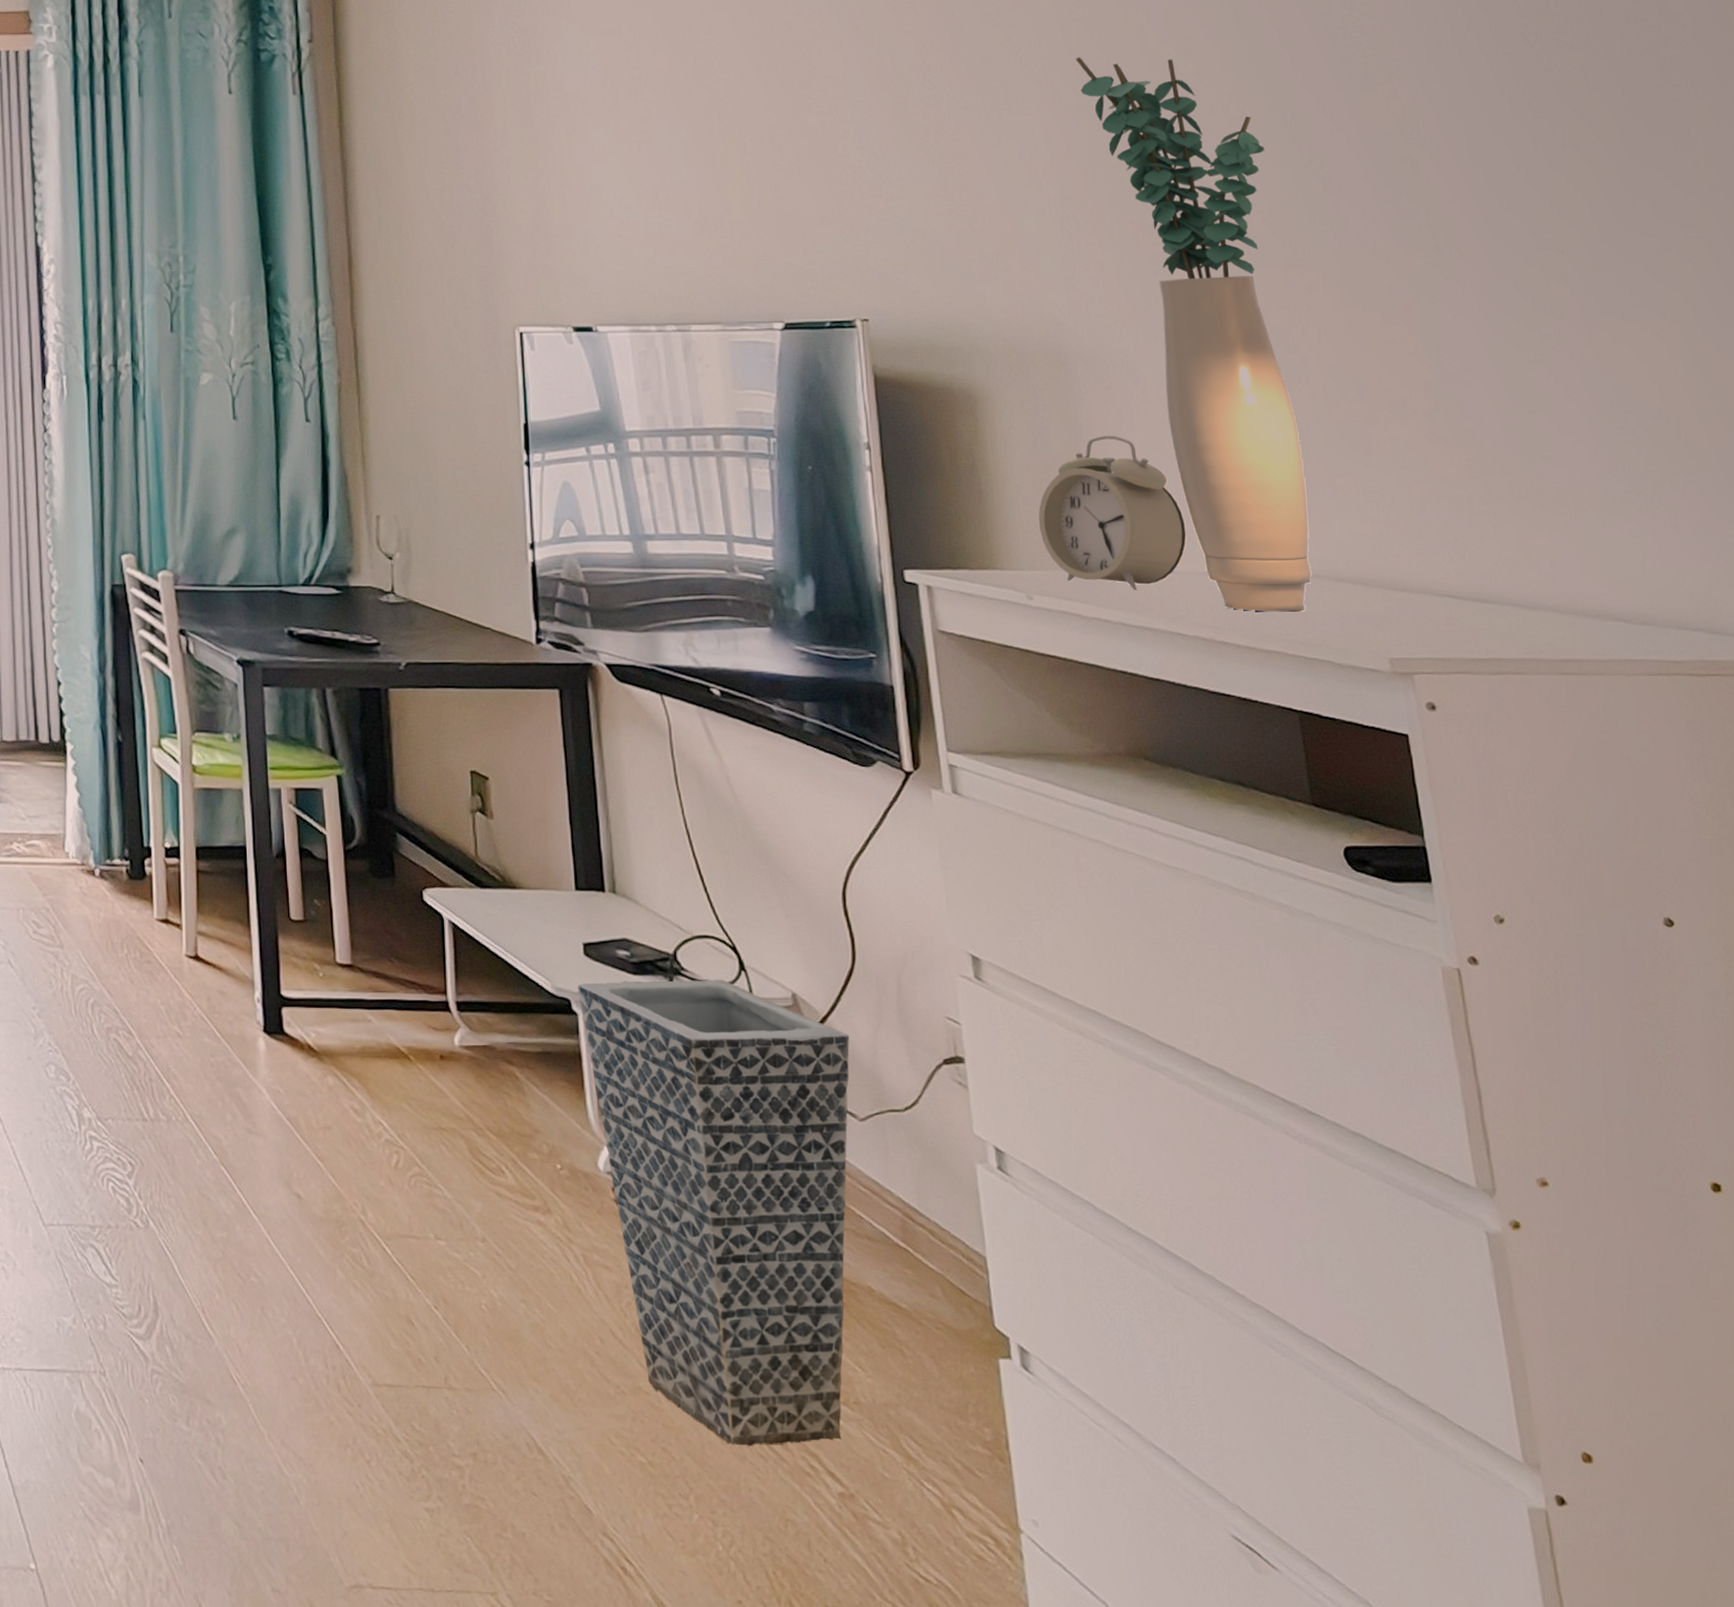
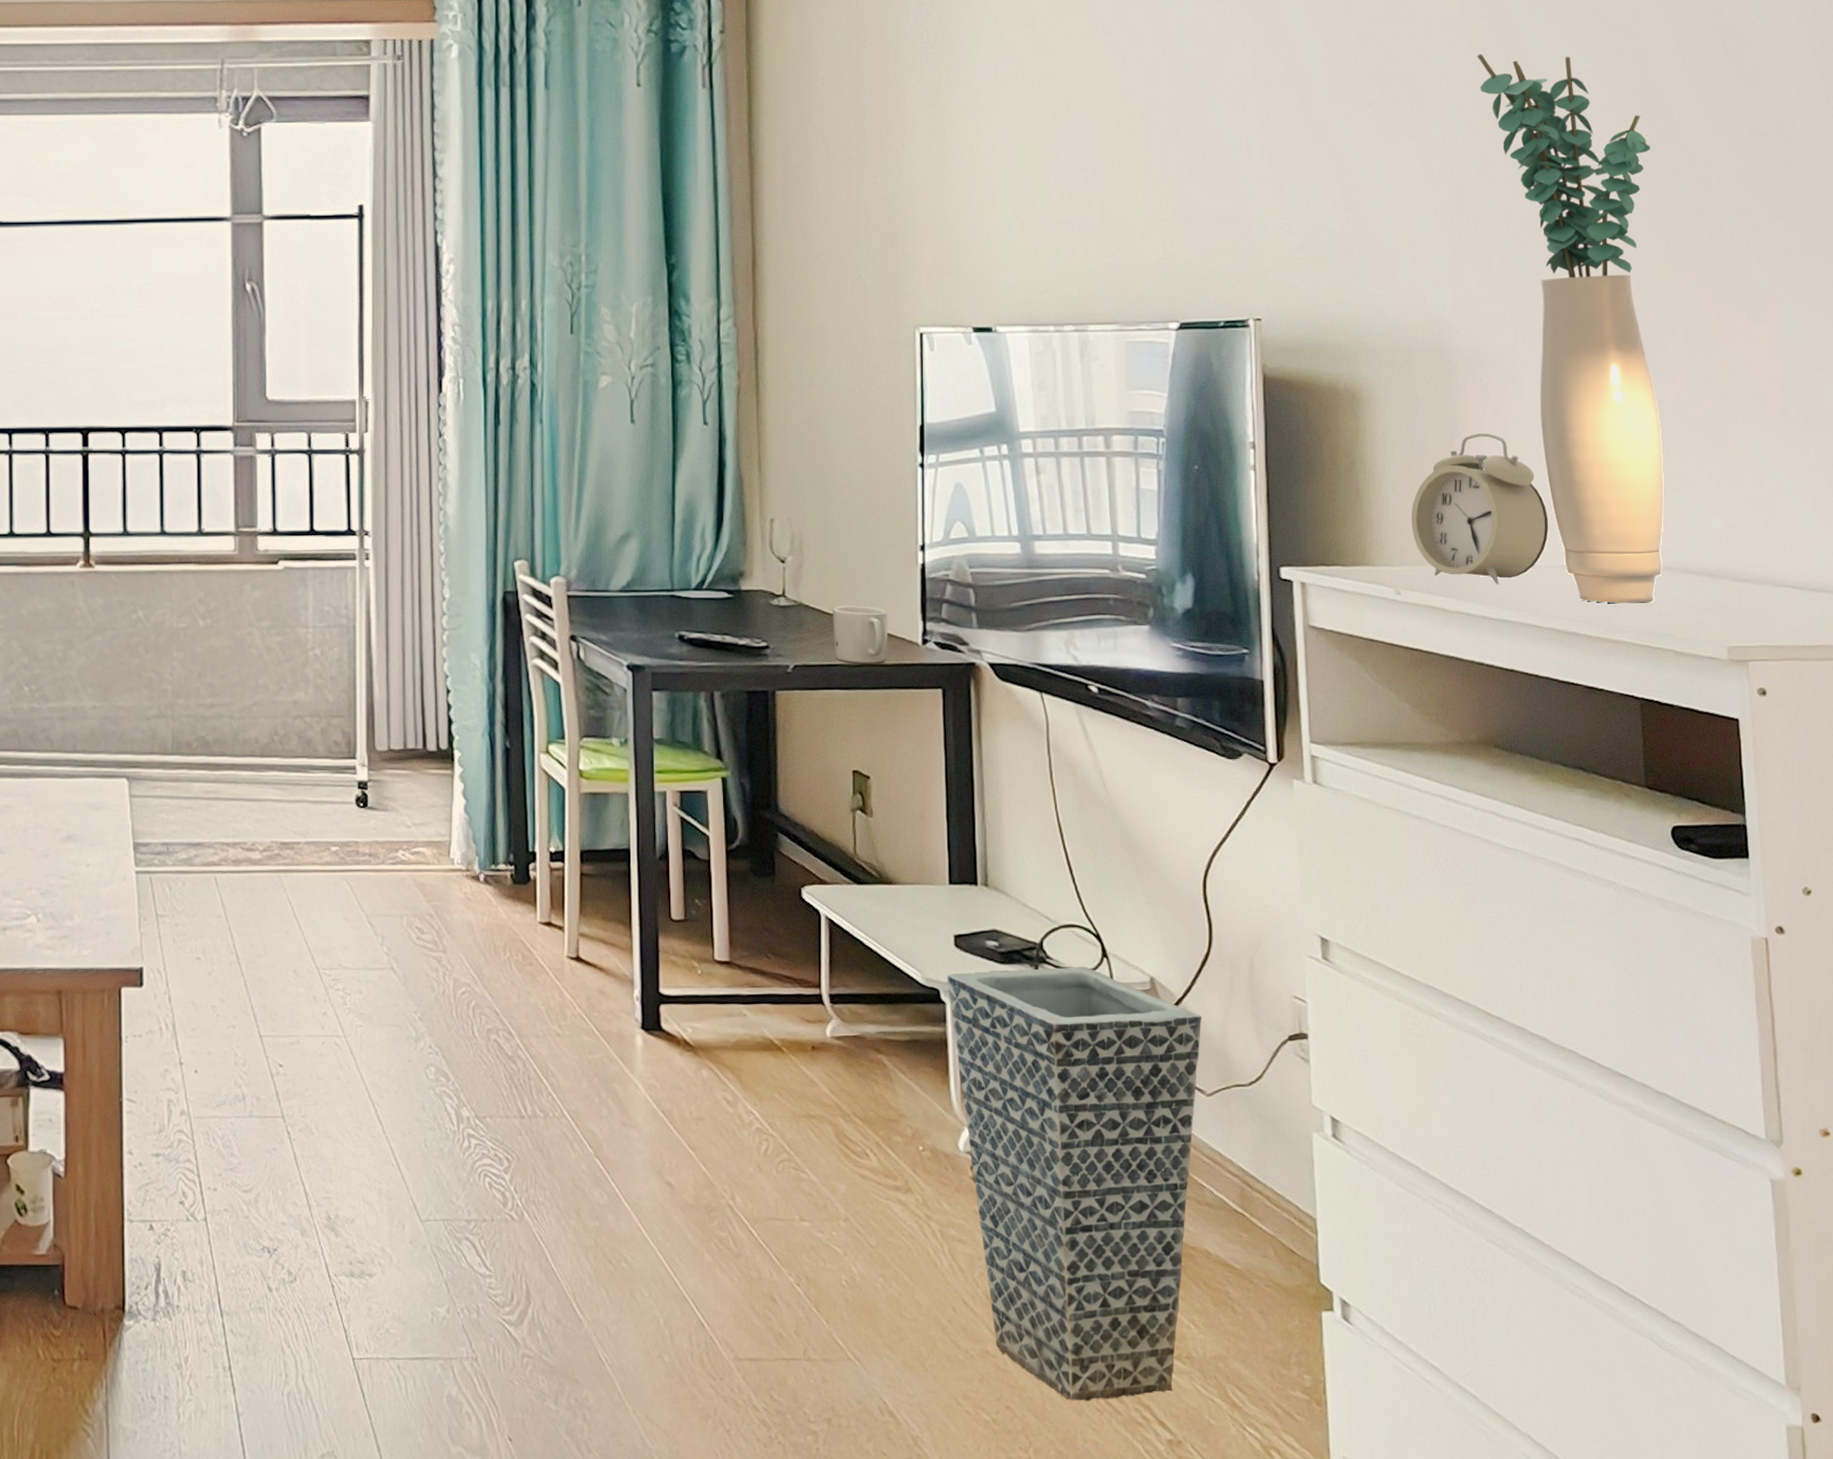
mug: none [442,603,501,664] -> present [832,605,888,666]

